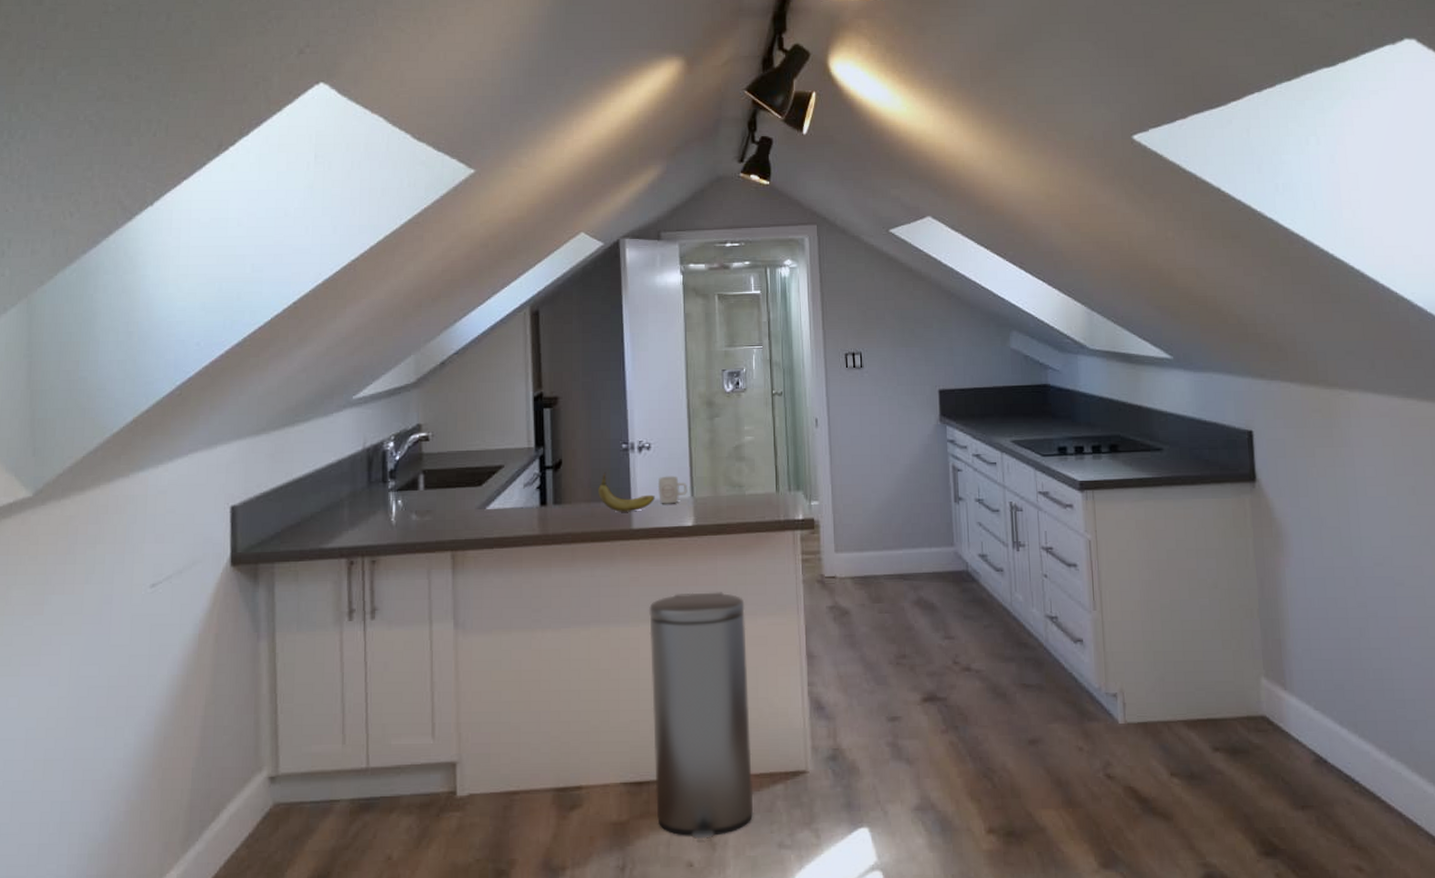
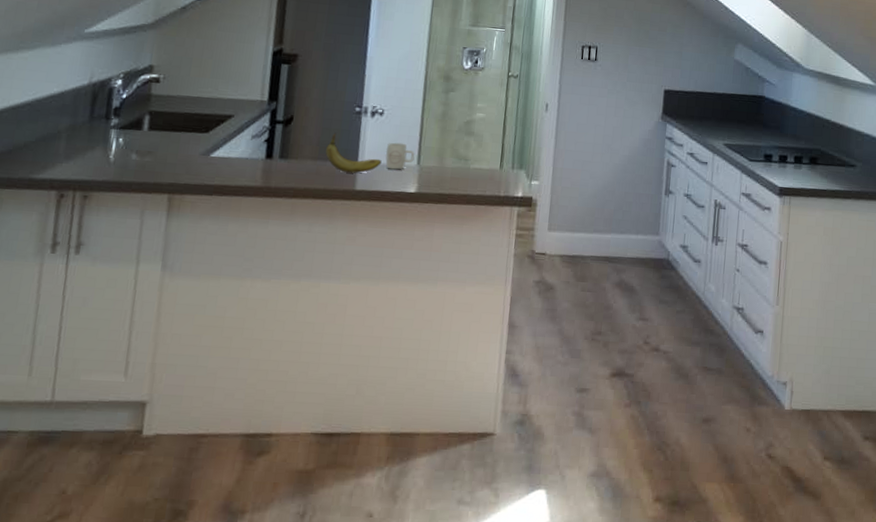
pedal bin: present [648,592,754,840] -> none [343,256,456,493]

